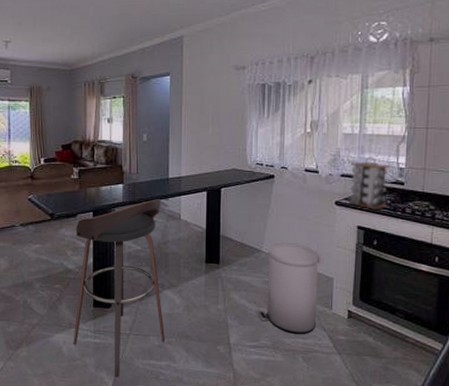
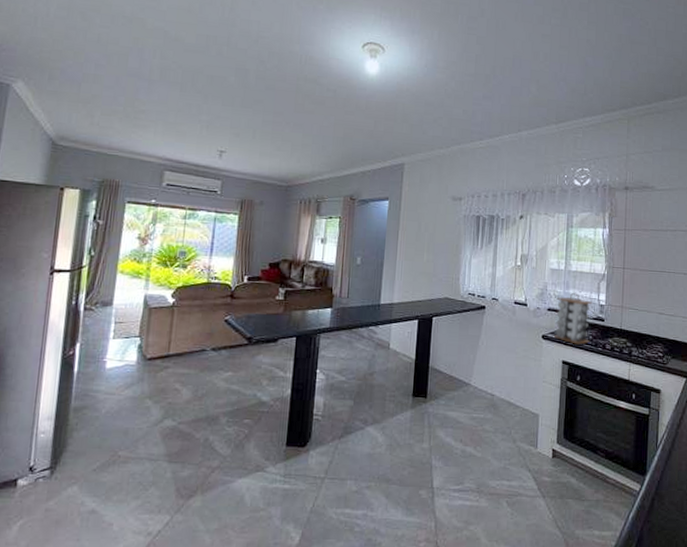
bar stool: present [73,199,165,378] -> none [258,326,371,531]
pedal bin: present [257,242,324,335] -> none [463,376,530,477]

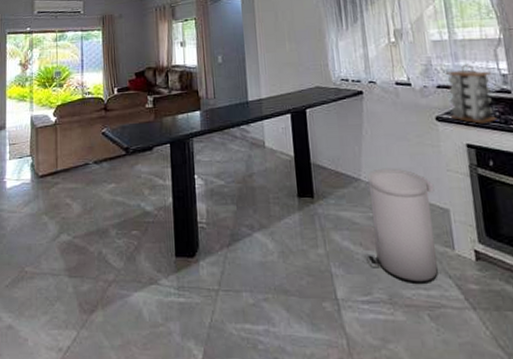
pedal bin: none [463,376,530,477] -> present [365,168,438,285]

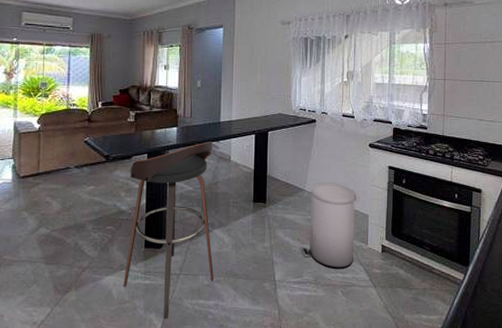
bar stool: none [152,125,260,349] -> present [123,141,214,319]
spice rack: present [445,63,498,124] -> none [379,103,416,151]

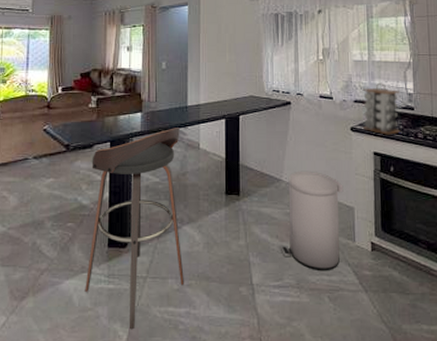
spice rack: none [379,103,416,151] -> present [362,82,401,135]

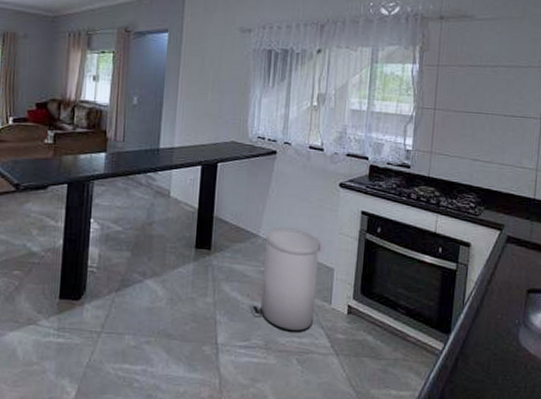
bar stool: present [85,128,184,330] -> none [31,172,149,386]
spice rack: present [362,82,401,135] -> none [352,136,398,194]

